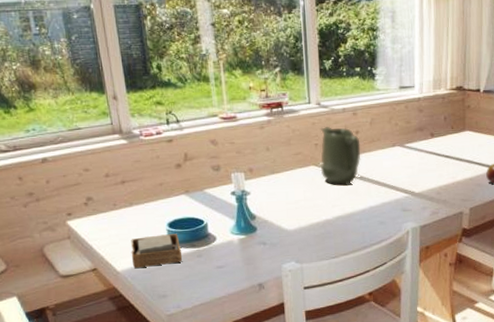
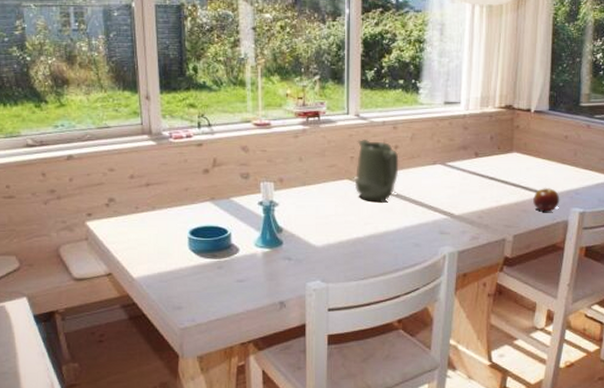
napkin holder: present [131,234,182,268] -> none [149,242,201,275]

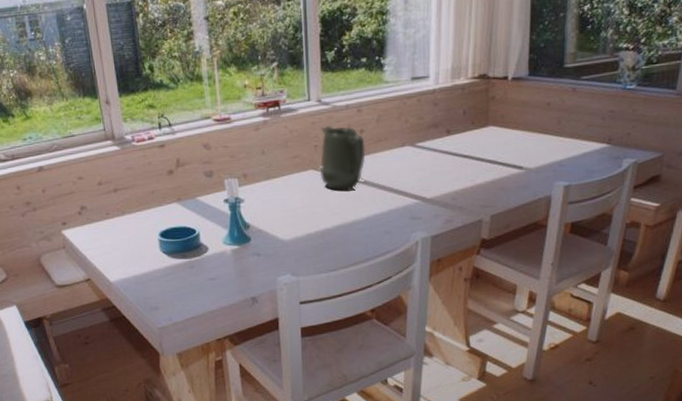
fruit: present [533,188,560,211] -> none [512,162,542,187]

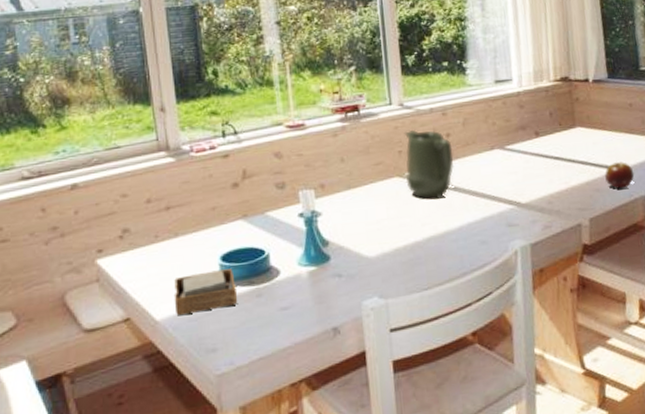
napkin holder: none [123,244,173,279] -> present [173,269,237,315]
fruit: none [512,162,542,187] -> present [605,162,635,188]

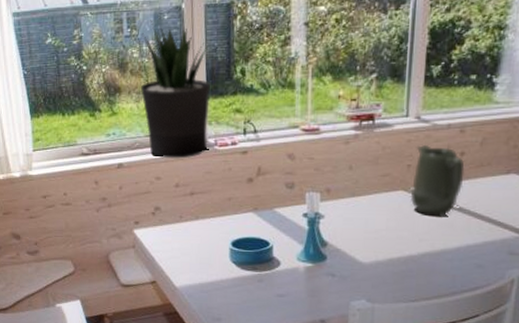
planter: none [94,25,182,173] -> present [141,20,210,159]
napkin holder: present [173,269,237,315] -> none [190,253,242,286]

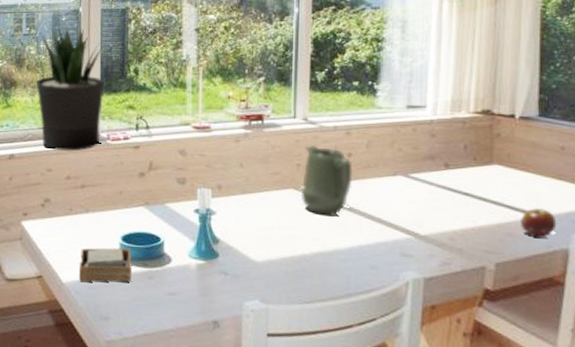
napkin holder: none [190,253,242,286] -> present [78,248,132,283]

